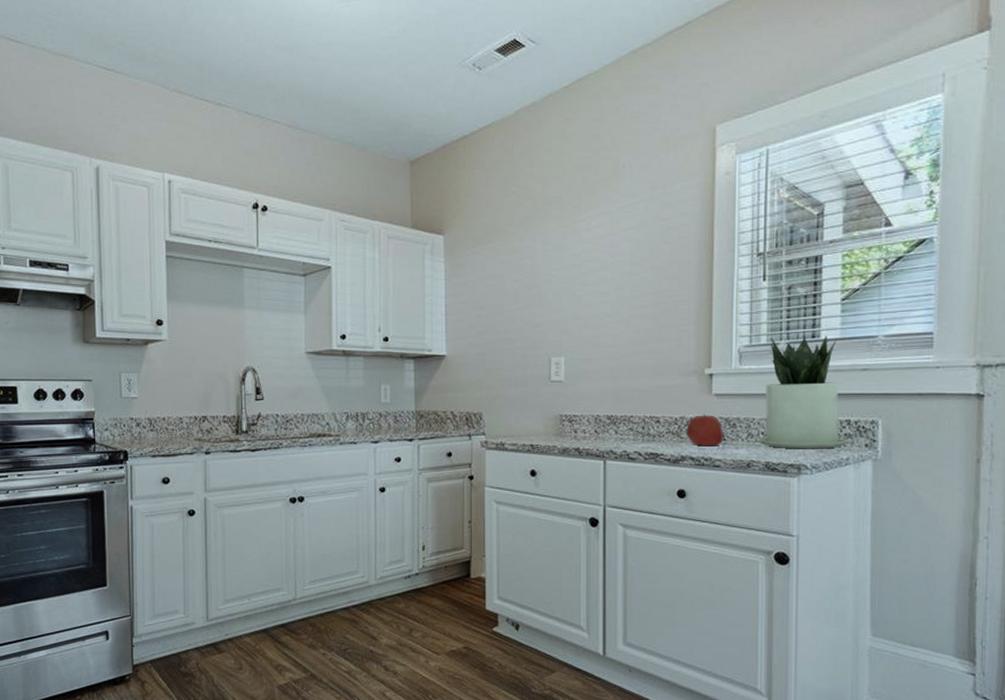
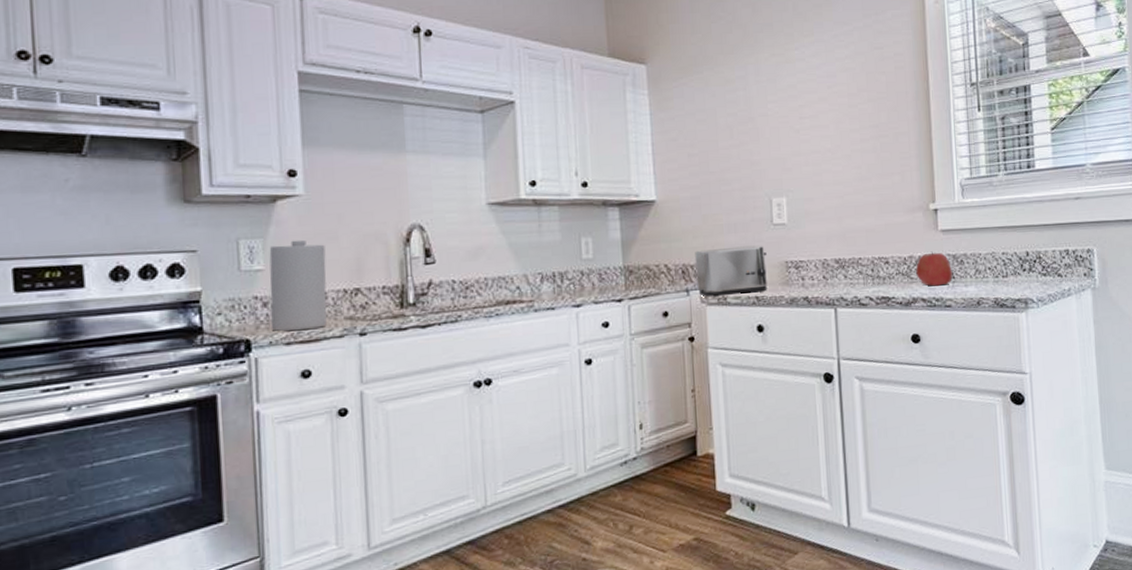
paper towel holder: none [141,375,182,447] -> present [269,239,327,332]
toaster: none [478,399,543,444] -> present [695,245,767,298]
planter: present [758,335,847,449] -> none [986,165,1068,283]

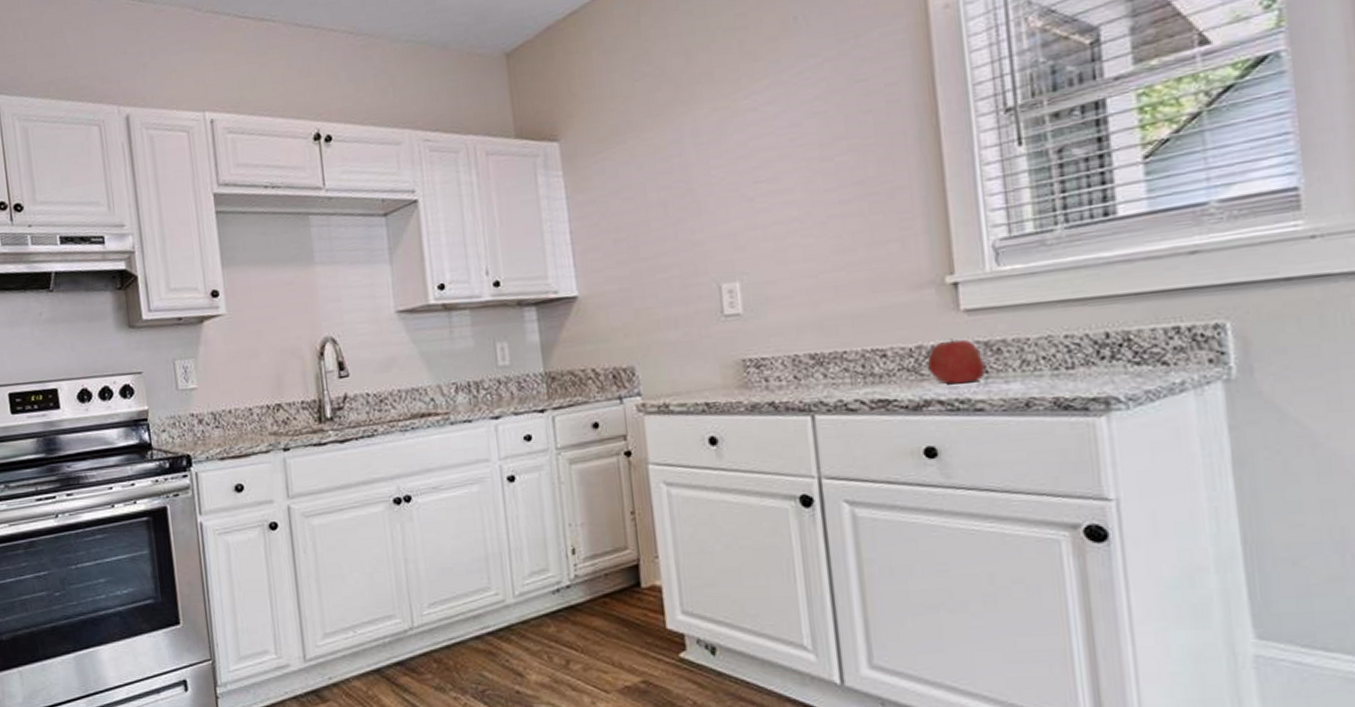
paper towel holder: present [269,239,327,332] -> none [200,358,254,448]
toaster: present [695,245,767,298] -> none [627,341,720,406]

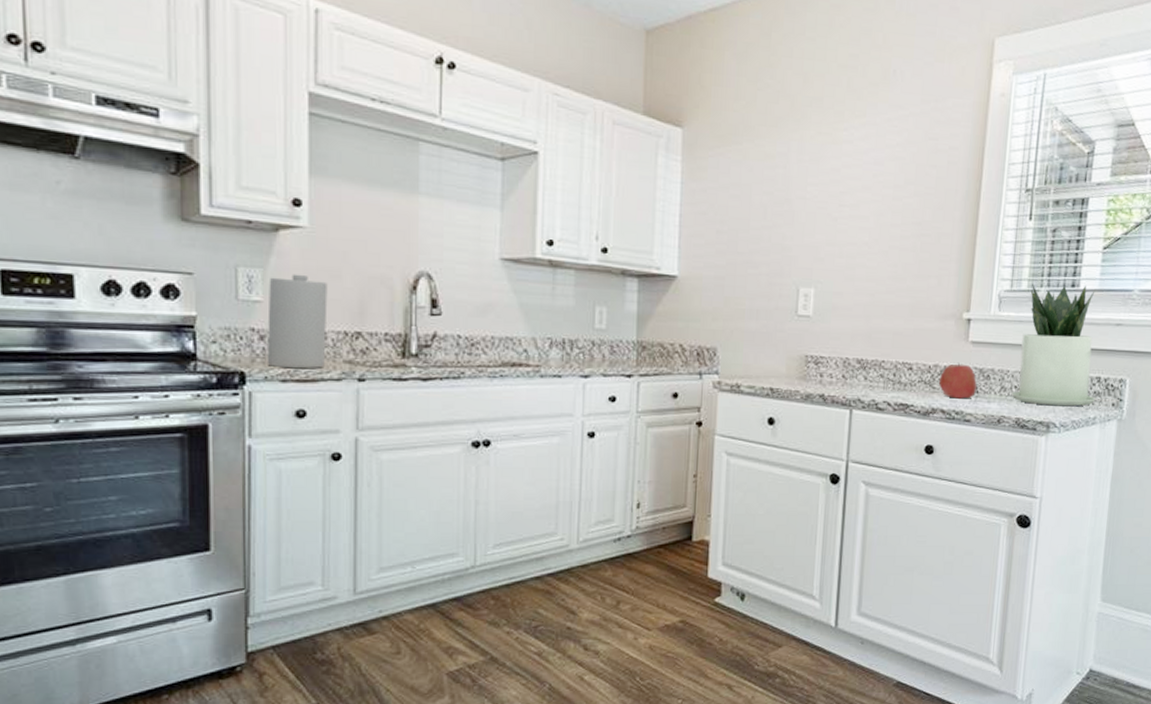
paper towel holder: none [200,358,254,448] -> present [266,274,328,369]
planter: none [1038,210,1179,377] -> present [1011,283,1096,407]

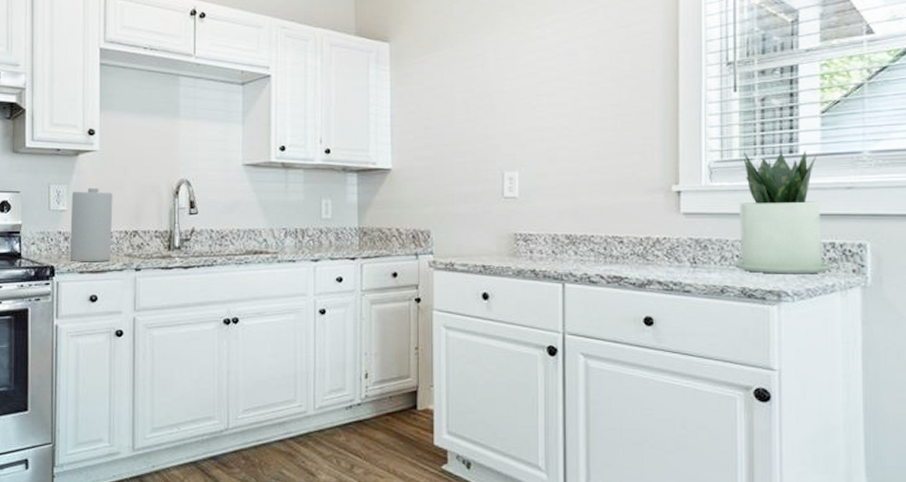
apple: present [939,362,977,399] -> none [653,234,695,270]

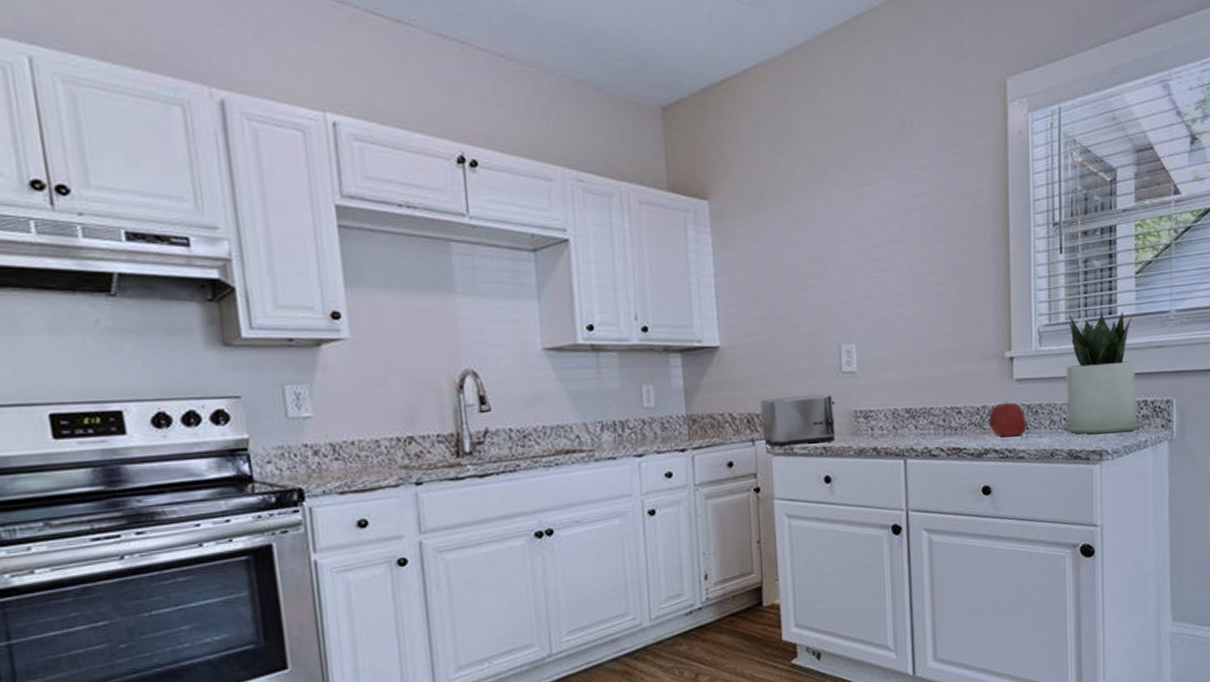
paper towel holder: present [69,187,113,262] -> none [316,385,381,481]
toaster: none [426,216,496,264] -> present [760,394,835,449]
apple: none [653,234,695,270] -> present [989,401,1027,437]

